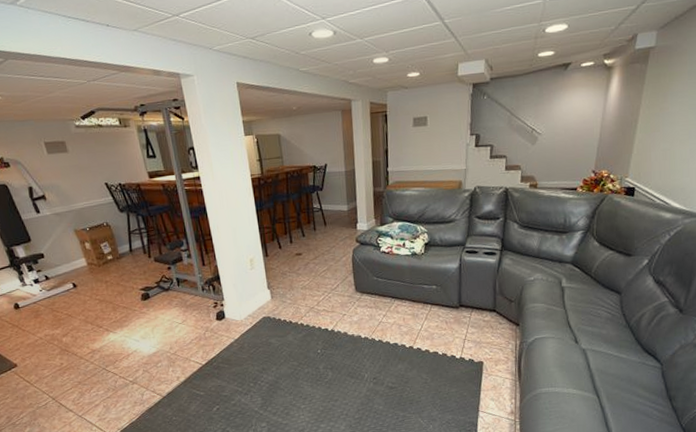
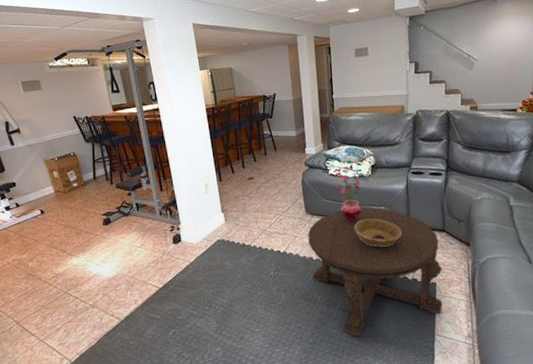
coffee table: none [356,286,491,413] -> present [307,208,443,337]
potted plant: none [386,250,414,301] -> present [335,172,362,223]
decorative bowl: none [405,297,453,327] -> present [354,218,403,247]

